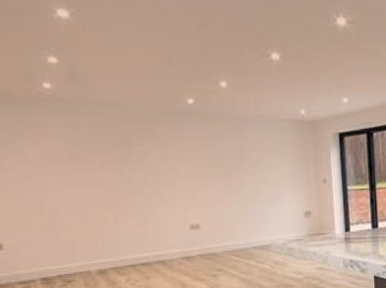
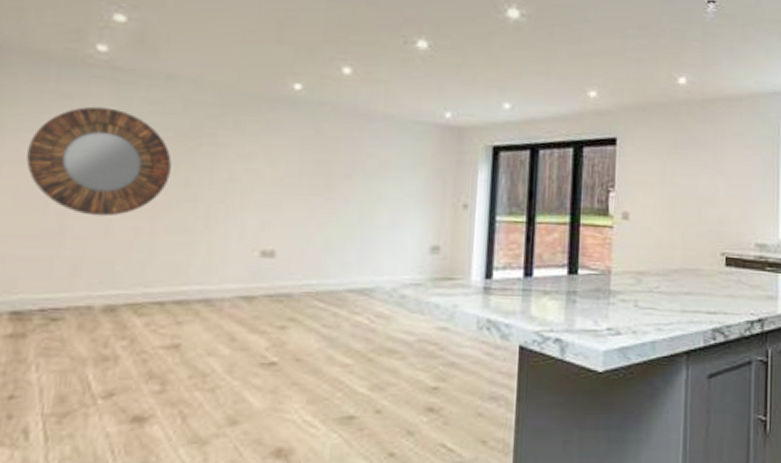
home mirror: none [18,131,118,211] -> present [26,106,172,217]

